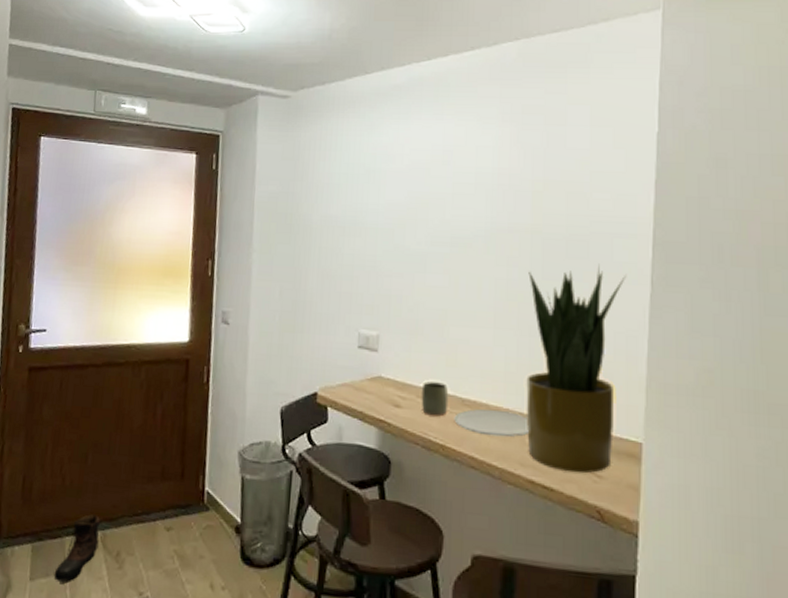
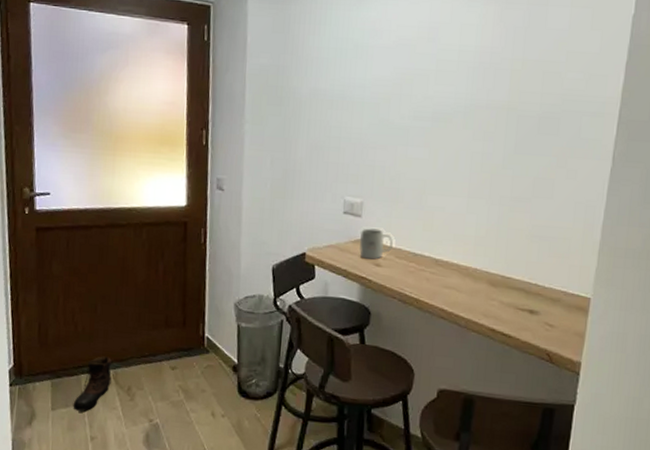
mug: none [376,364,413,400] -> present [359,228,393,260]
mug: present [421,381,449,415] -> none [399,244,424,274]
plate: present [454,408,529,437] -> none [428,268,494,293]
planter: present [526,263,627,473] -> none [491,139,592,323]

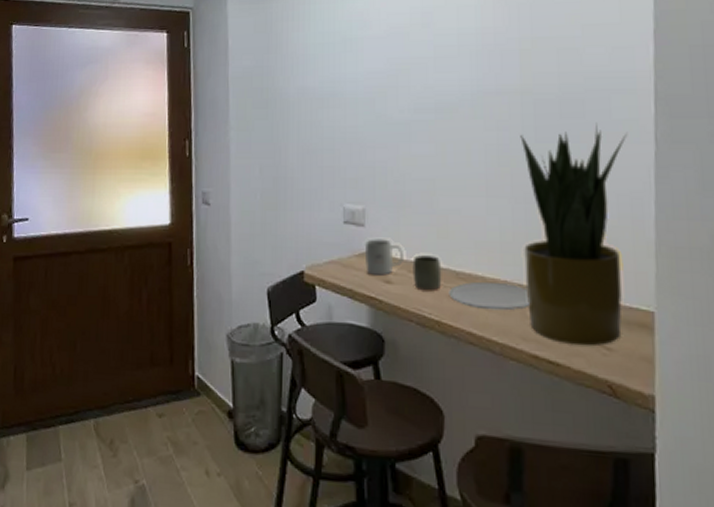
boot: present [73,356,112,412] -> none [50,402,92,472]
mug: none [399,244,424,274] -> present [412,255,442,290]
plate: none [428,268,494,293] -> present [448,281,529,311]
planter: none [491,139,592,323] -> present [520,122,628,346]

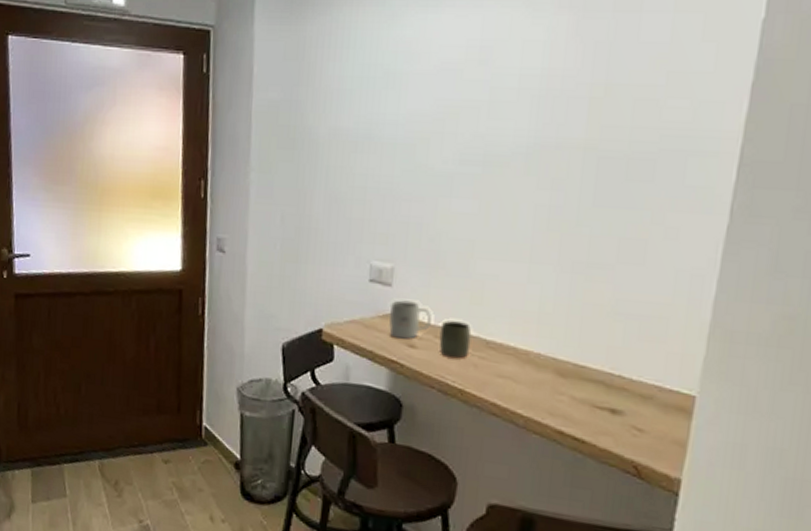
plate: present [448,281,529,311] -> none [476,352,562,384]
planter: present [520,122,628,346] -> none [559,187,700,426]

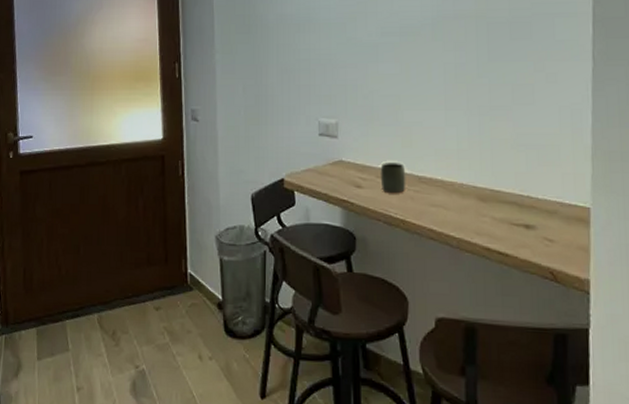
mug: present [389,300,431,339] -> none [337,149,372,181]

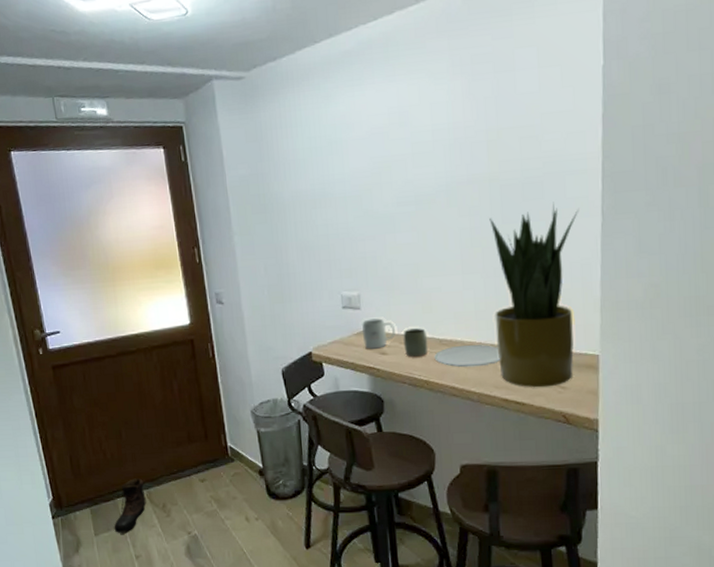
boot: none [58,299,96,361] -> present [114,478,147,534]
mug: none [337,149,372,181] -> present [361,318,395,349]
plate: none [412,184,482,210] -> present [434,344,500,368]
planter: none [475,43,569,239] -> present [489,201,580,388]

